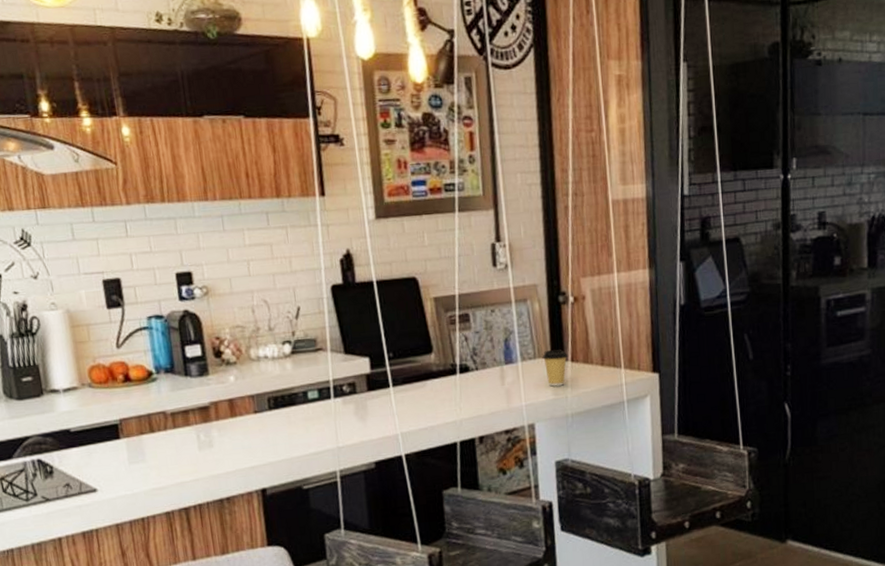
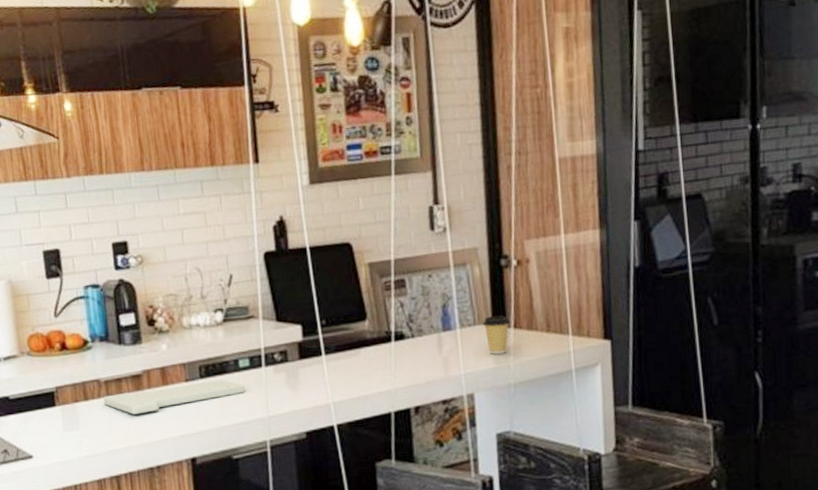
cutting board: none [169,411,315,446] -> present [103,380,245,415]

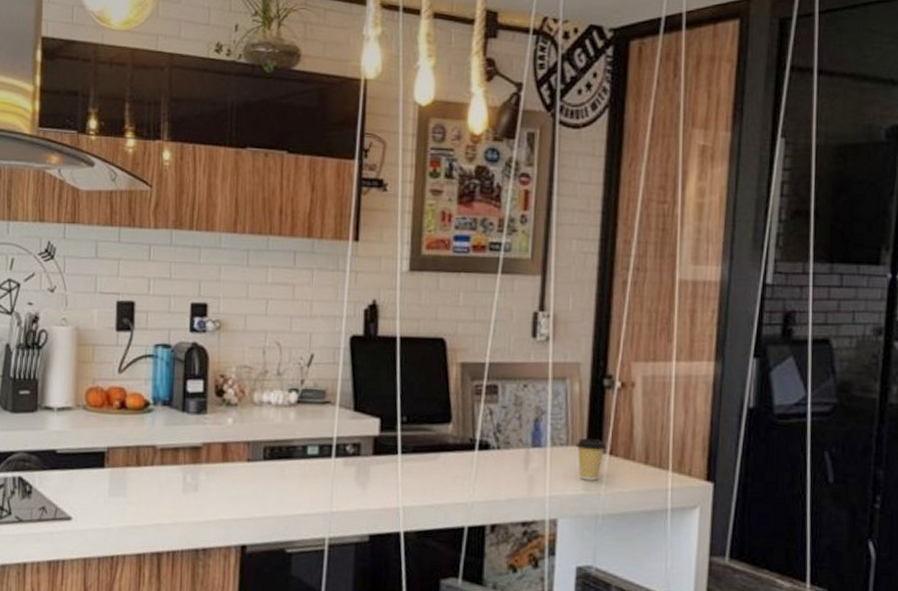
cutting board: present [103,380,245,415] -> none [156,464,310,489]

